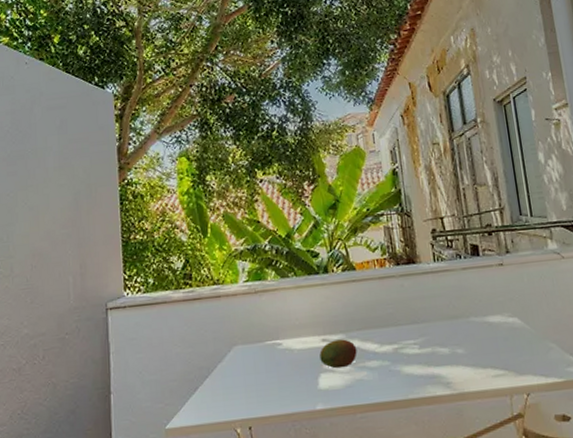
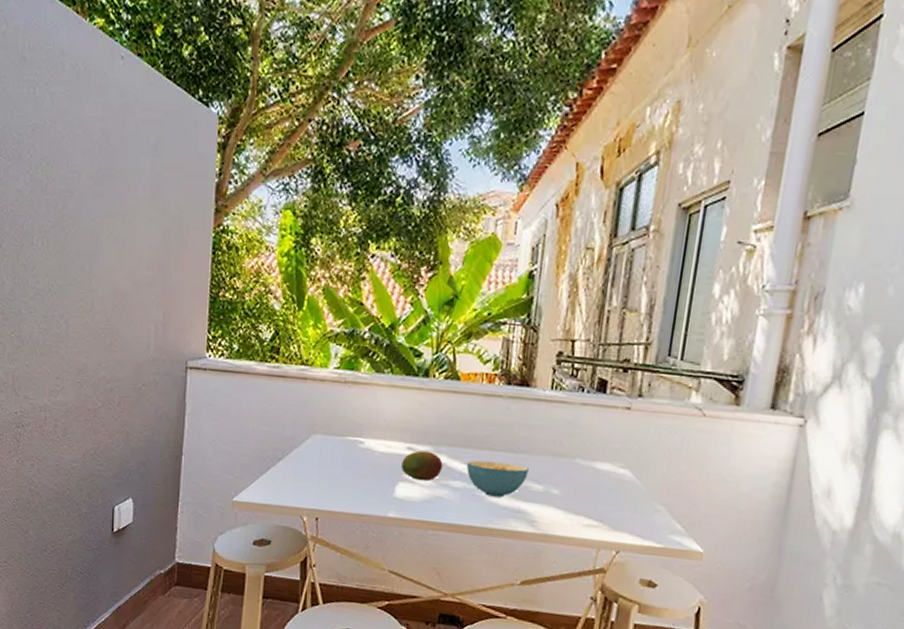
cereal bowl: none [377,333,433,369] -> present [466,460,529,498]

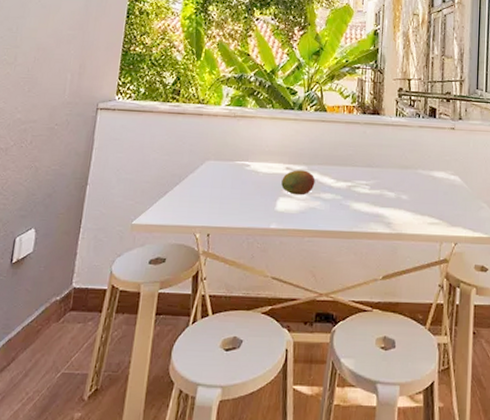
cereal bowl: present [466,460,529,498] -> none [334,175,383,205]

